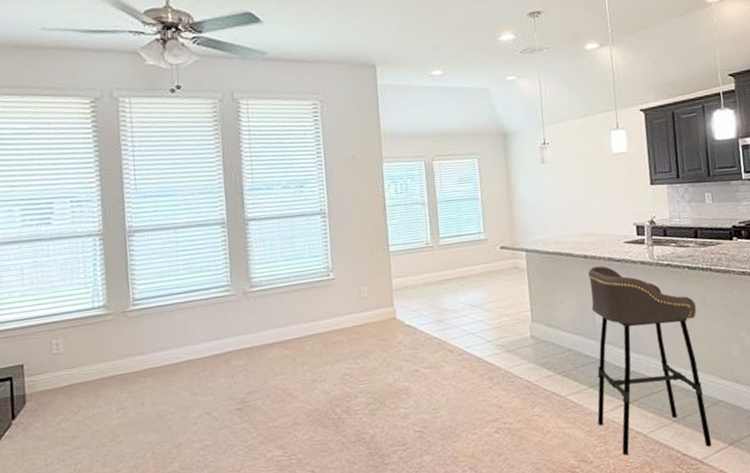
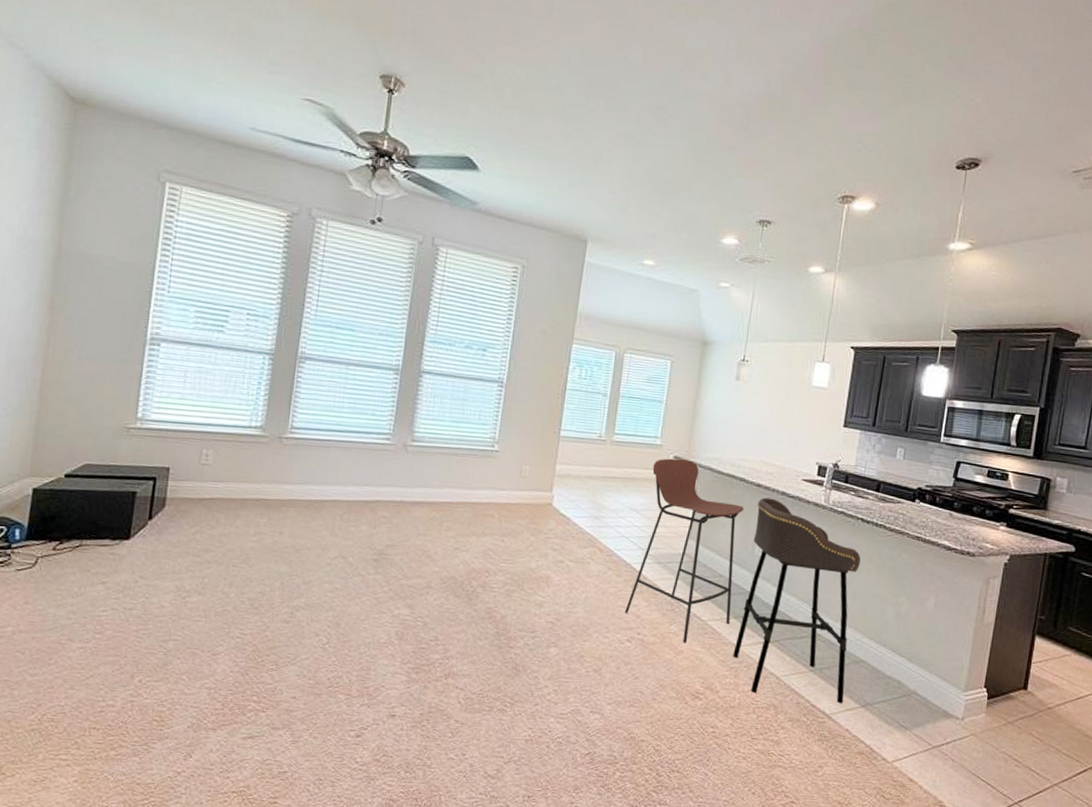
bar stool: none [482,247,588,423] -> present [624,458,744,643]

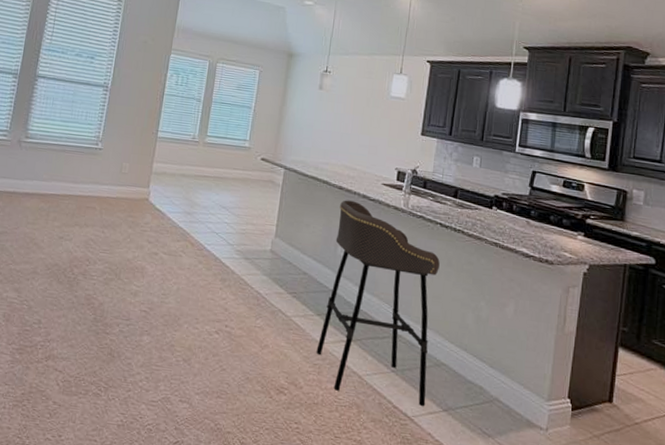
bar stool: present [624,458,744,643] -> none [213,160,327,338]

